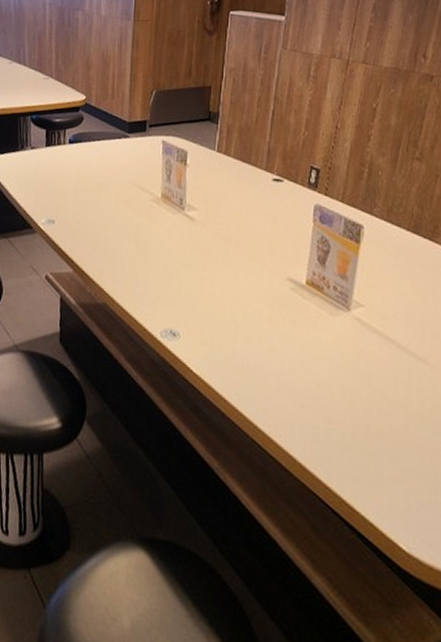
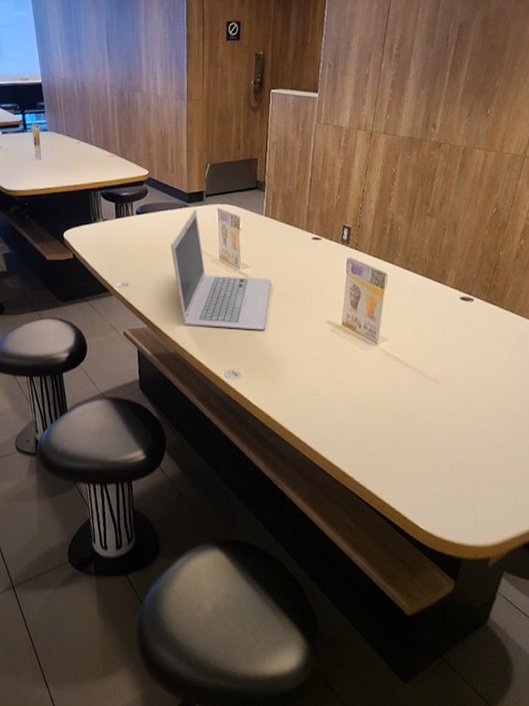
laptop: none [105,140,222,284] -> present [170,209,271,330]

